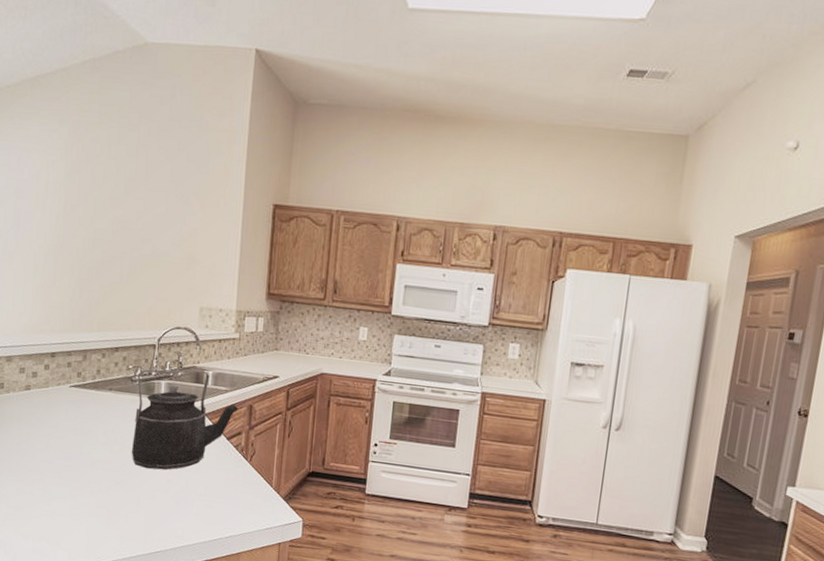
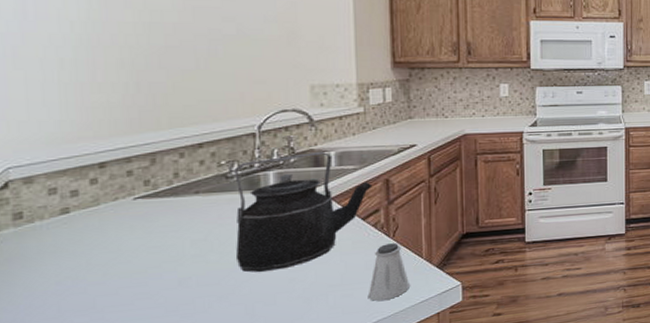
saltshaker: none [224,466,259,519] -> present [367,243,409,302]

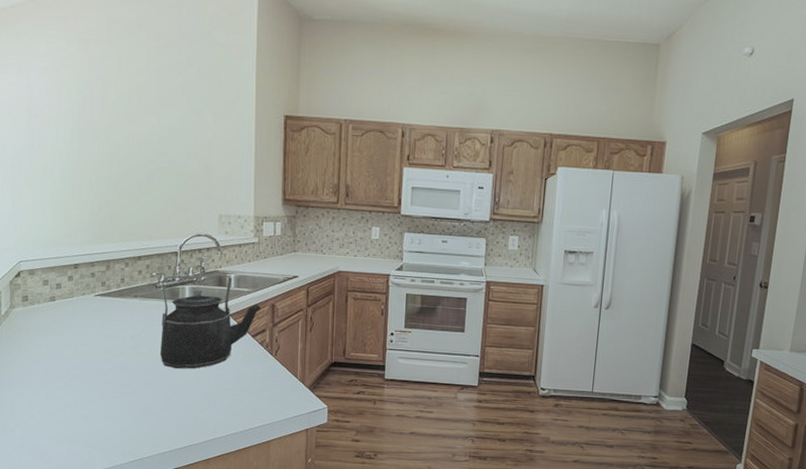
saltshaker: present [367,243,409,302] -> none [253,361,286,410]

